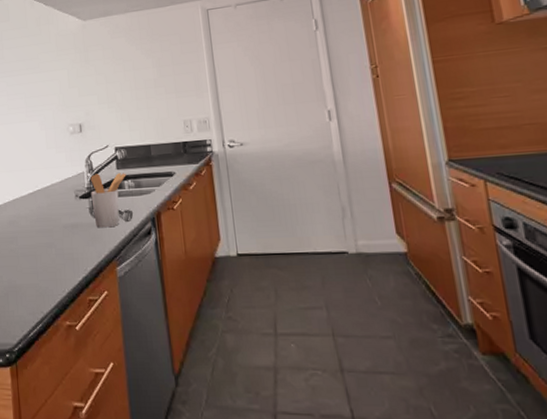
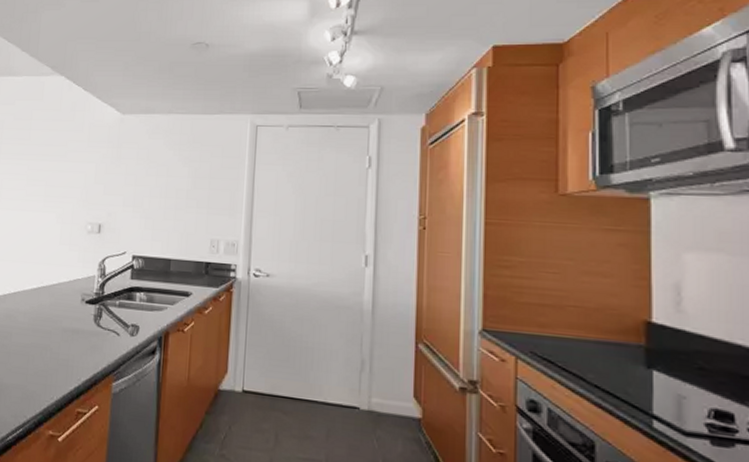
utensil holder: present [90,173,126,228] -> none [97,280,140,340]

